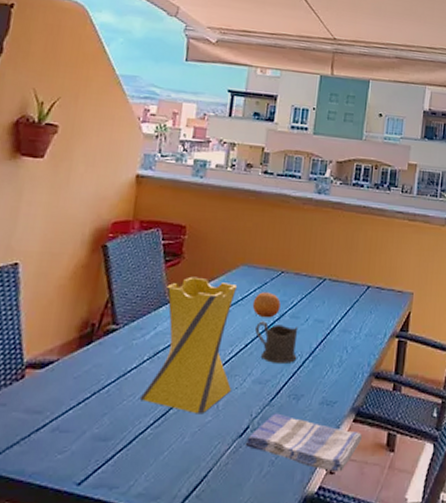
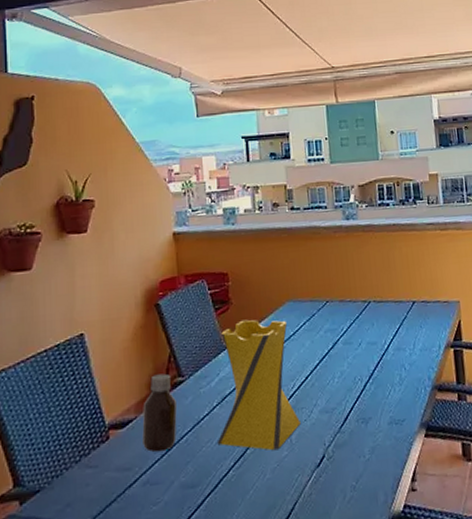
bottle: none [60,318,106,399] -> present [142,373,178,453]
dish towel: present [245,413,363,473] -> none [324,438,438,489]
fruit: present [252,292,281,318] -> none [304,323,332,349]
cup: present [255,321,299,363] -> none [312,352,358,391]

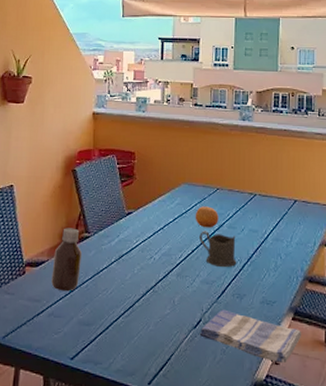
vase: present [218,319,302,451] -> none [112,194,185,308]
fruit: none [304,323,332,349] -> present [195,206,219,228]
cup: none [312,352,358,391] -> present [199,231,237,267]
dish towel: none [324,438,438,489] -> present [199,309,302,364]

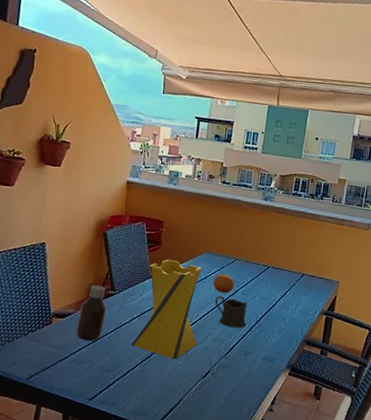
vase: none [112,194,185,308] -> present [132,259,202,360]
dish towel: present [199,309,302,364] -> none [207,363,296,411]

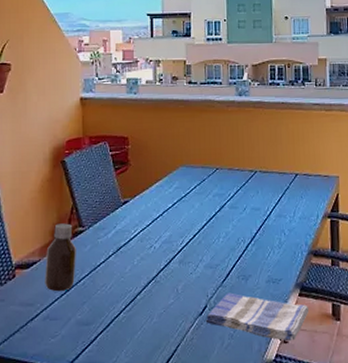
vase: present [132,259,202,360] -> none [112,180,188,298]
dish towel: none [207,363,296,411] -> present [205,292,310,342]
fruit: present [213,274,234,294] -> none [195,188,220,211]
cup: present [215,295,248,328] -> none [200,213,241,249]

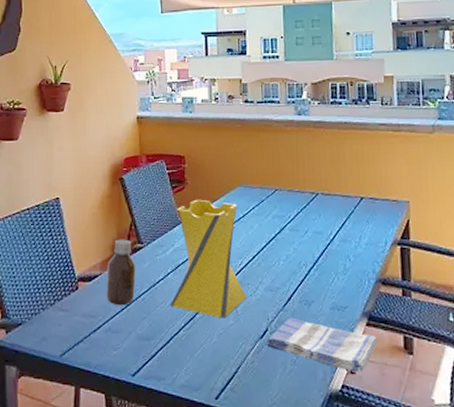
vase: none [112,180,188,298] -> present [171,199,247,318]

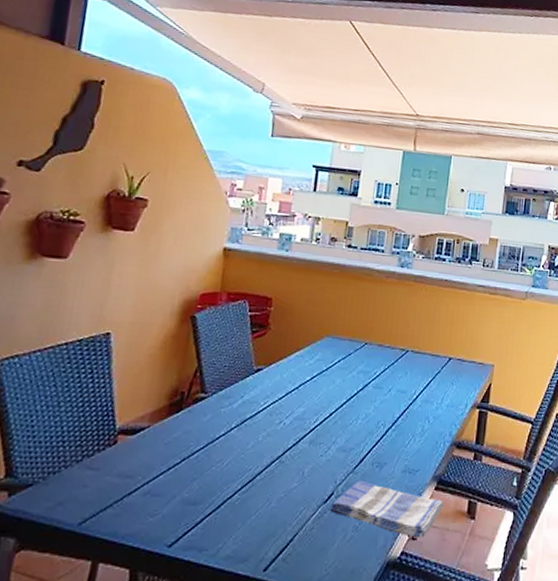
bottle: present [106,239,137,306] -> none [151,386,195,465]
vase: present [171,199,247,318] -> none [229,347,323,481]

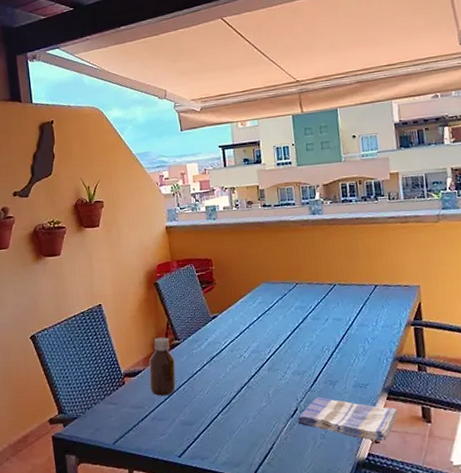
bottle: none [151,386,195,465] -> present [149,337,176,396]

